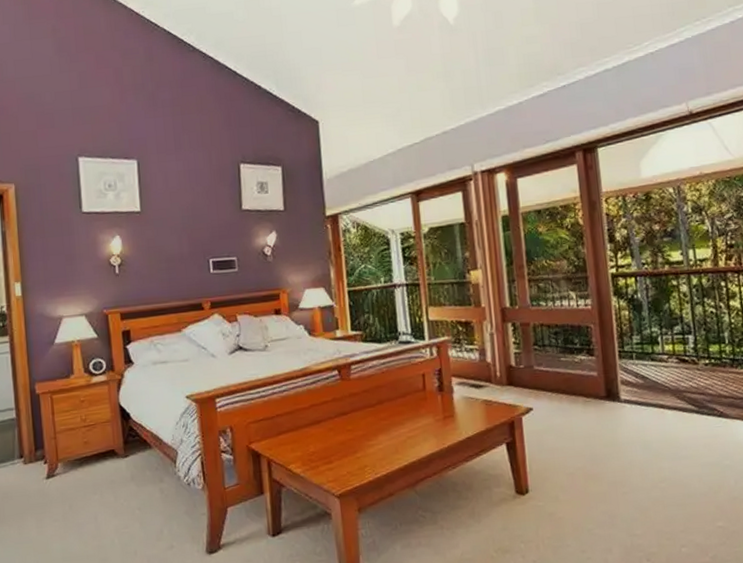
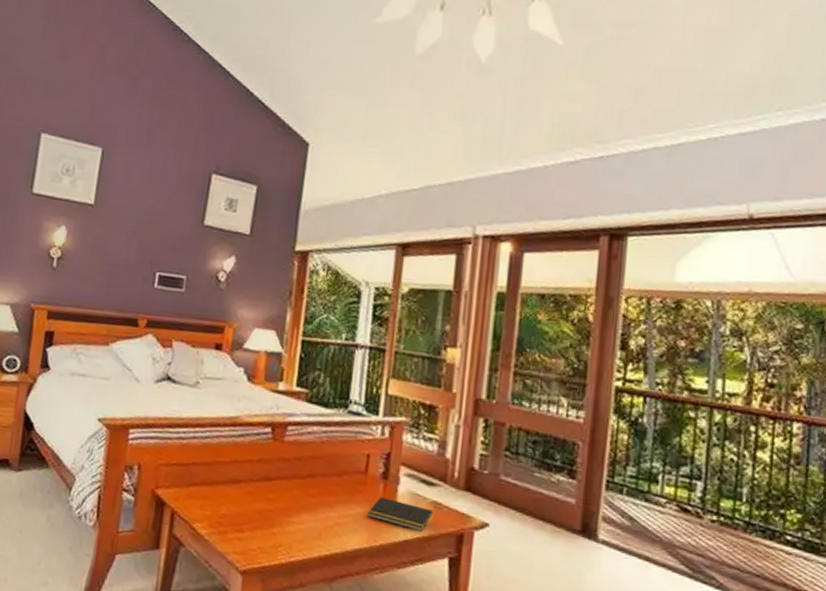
notepad: none [432,406,486,428] -> present [367,497,434,532]

